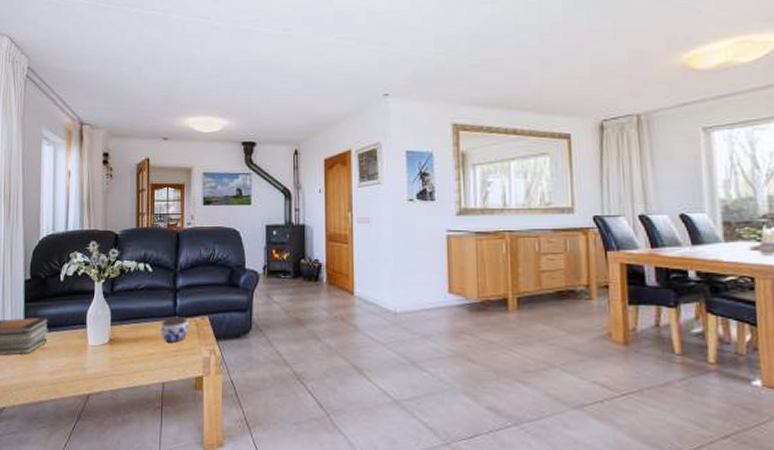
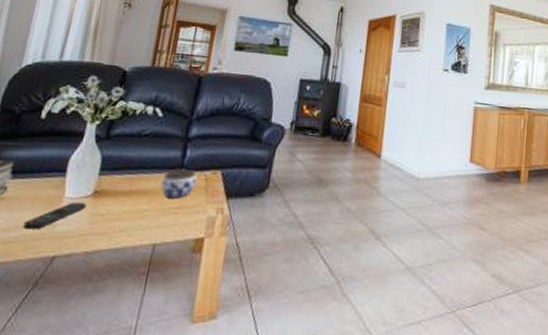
remote control: none [63,349,106,373] -> present [23,202,87,230]

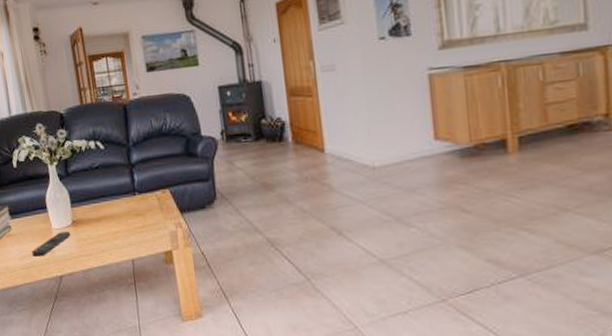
jar: present [161,169,197,199] -> none [121,192,151,219]

